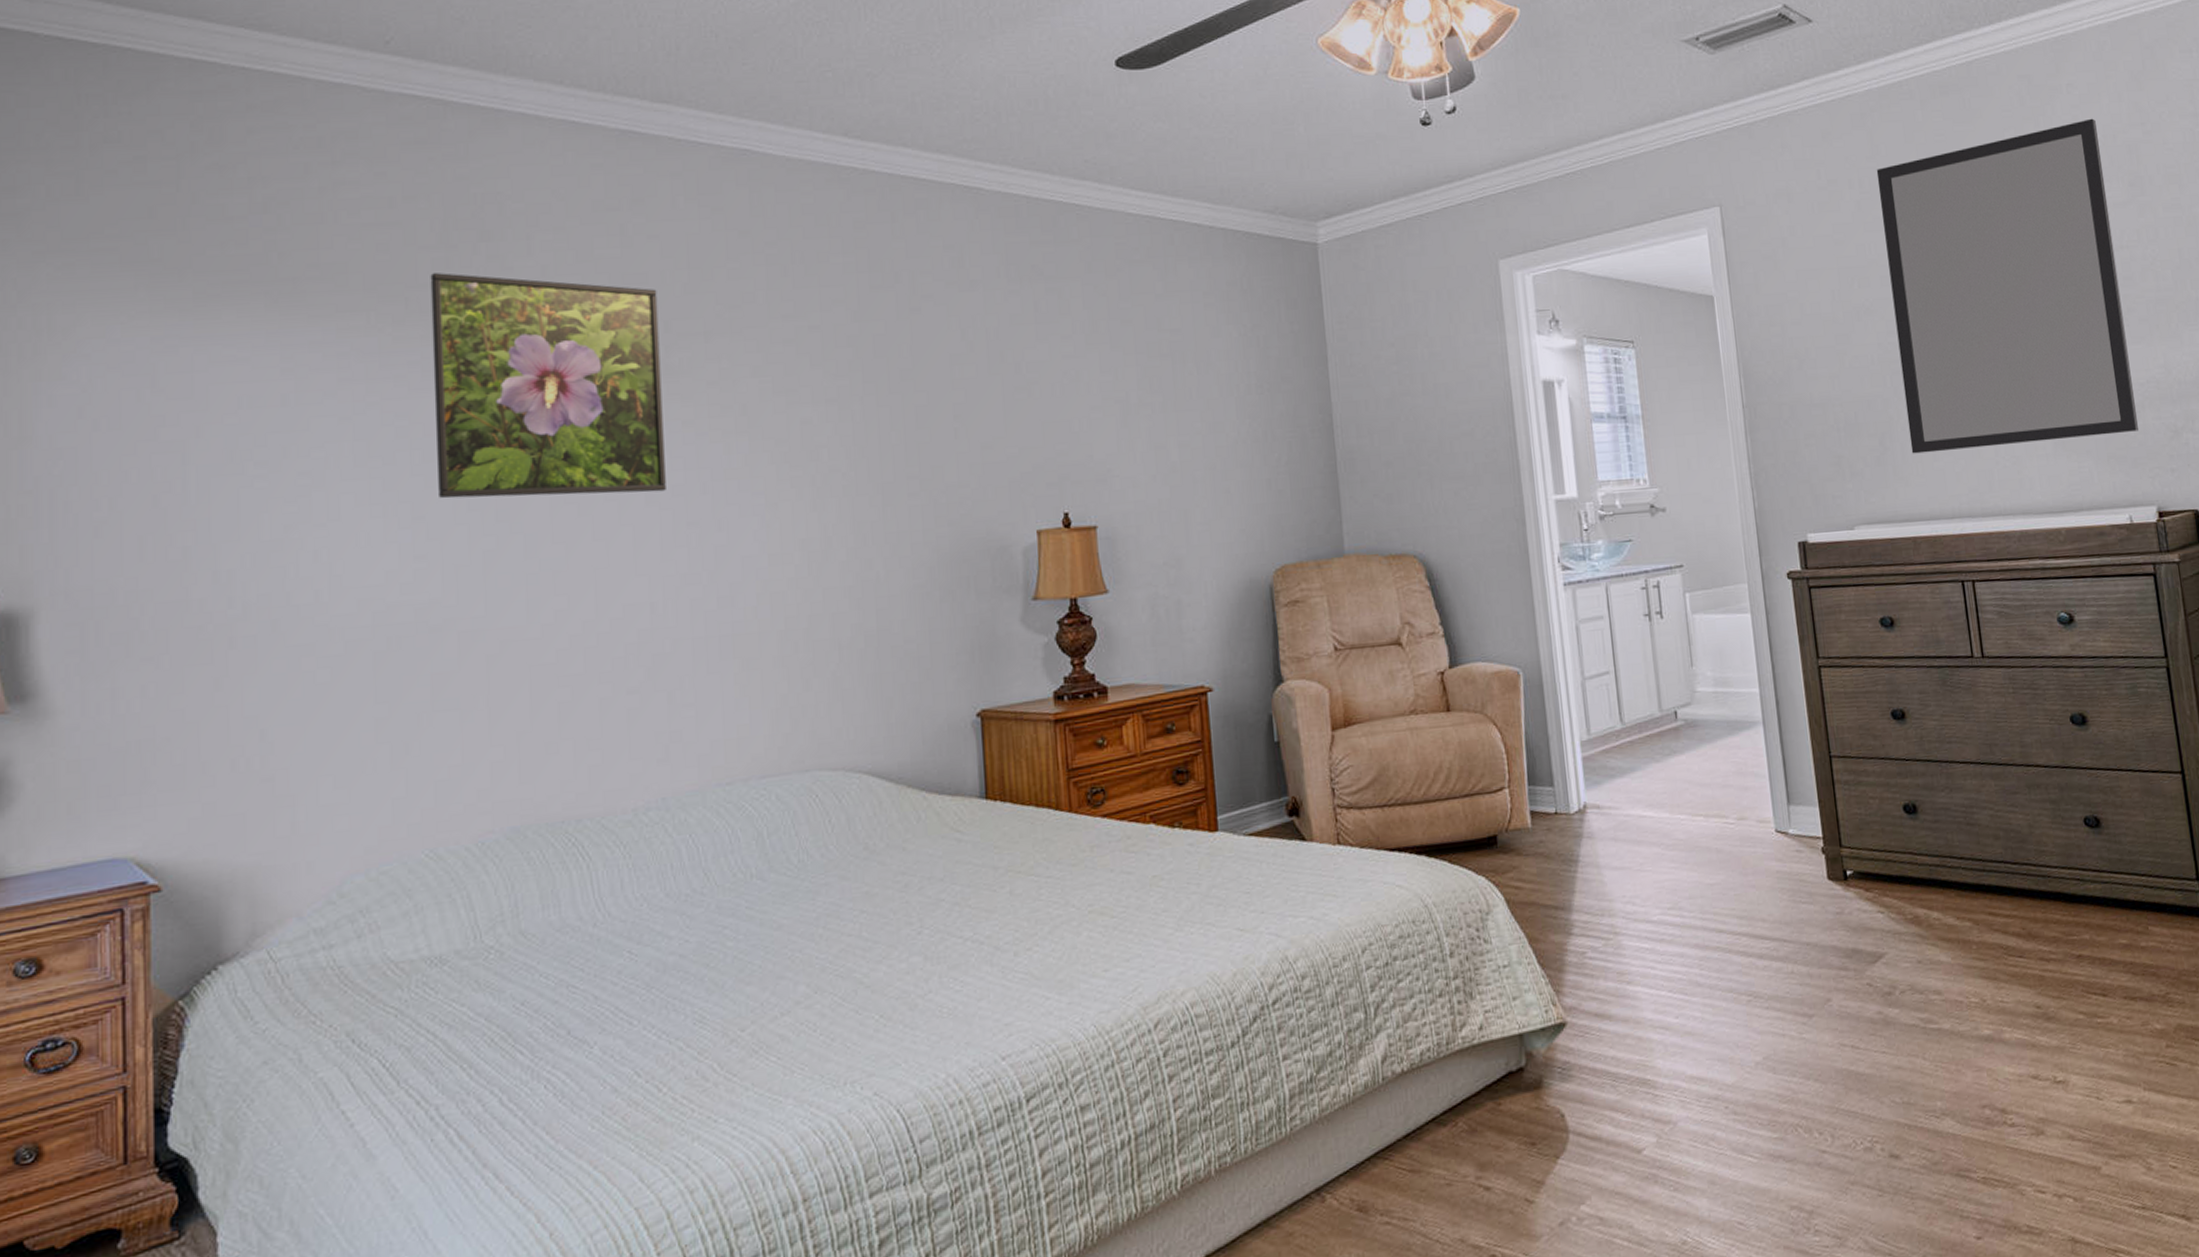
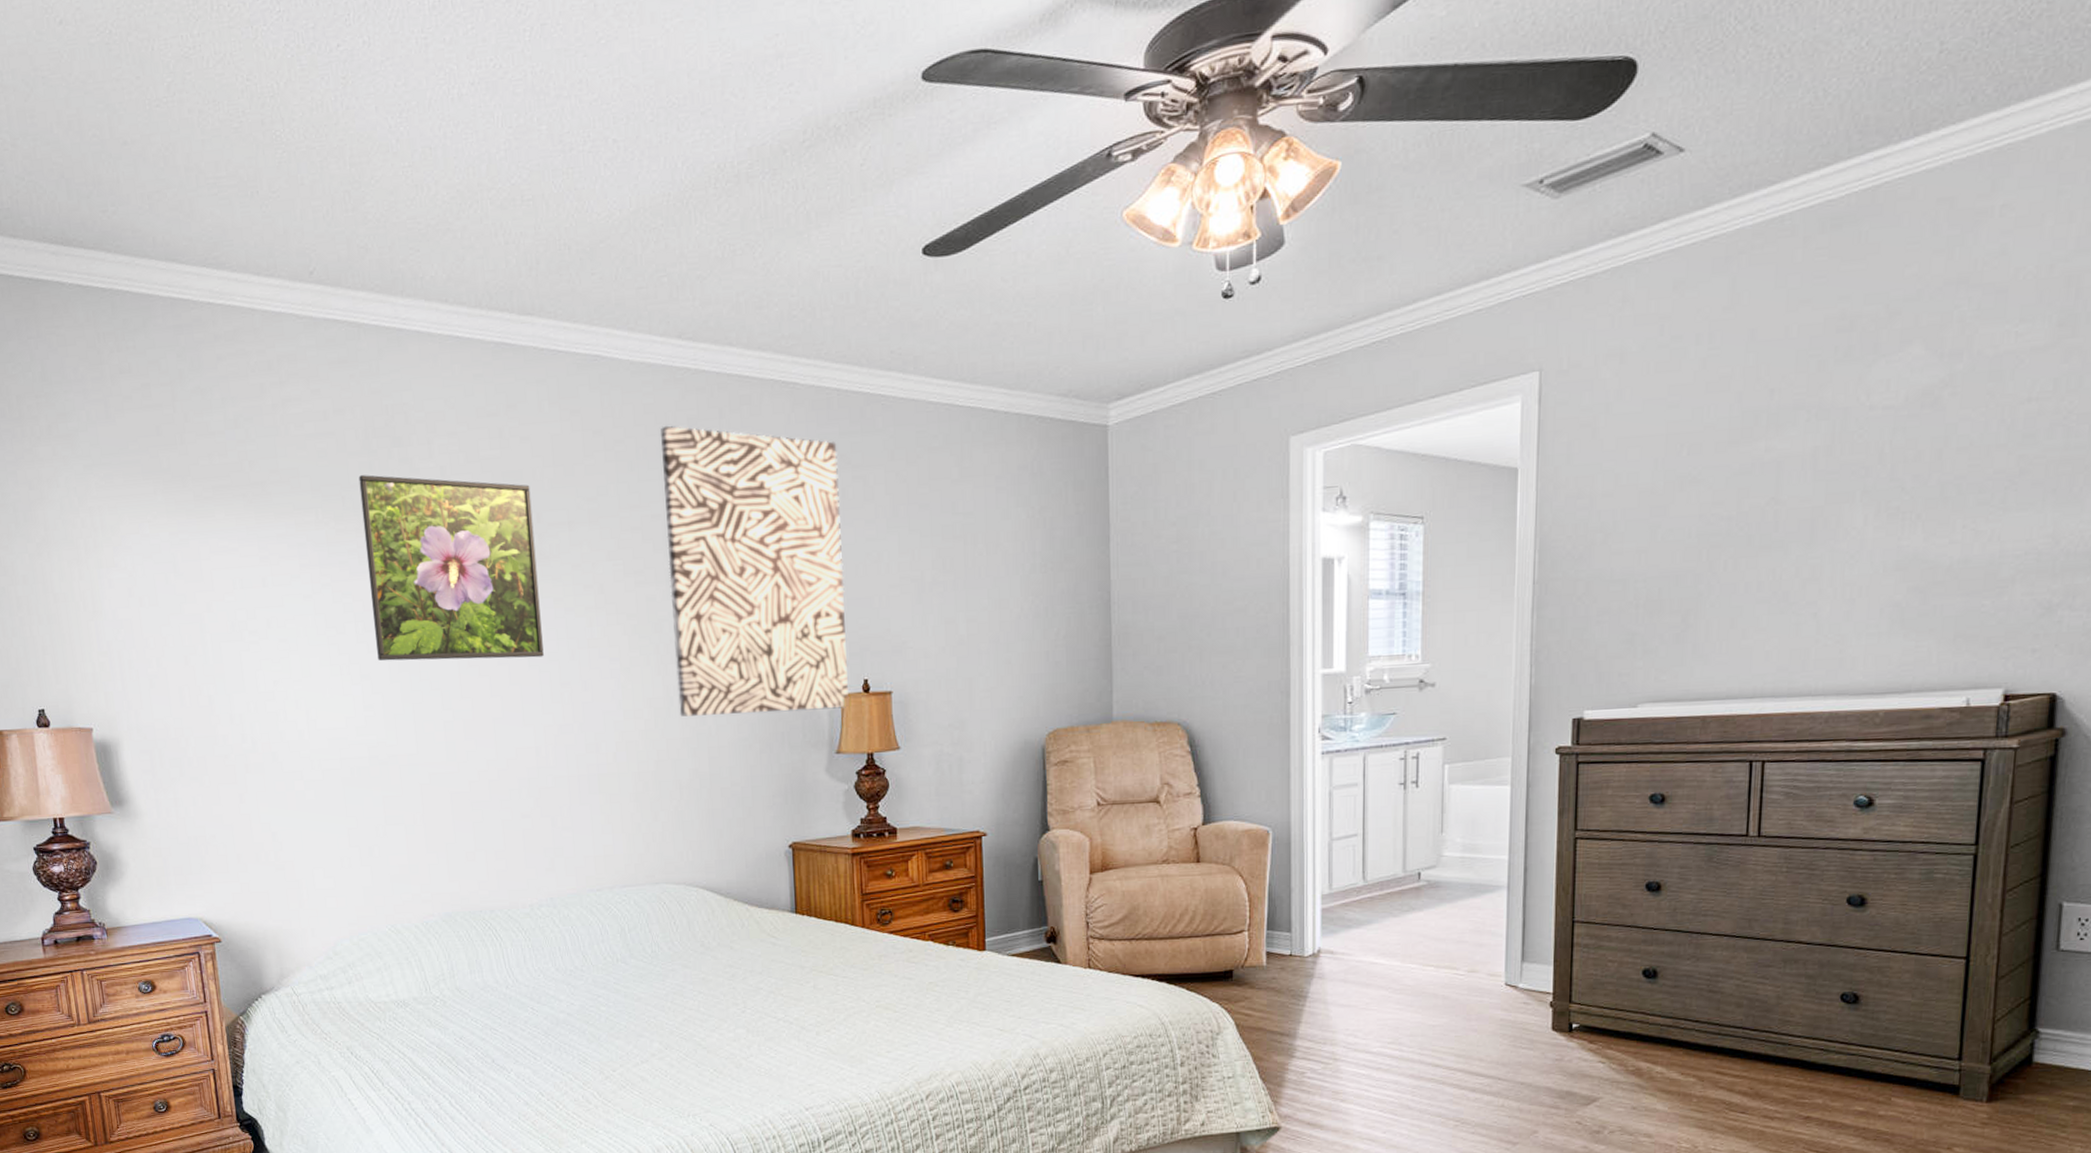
wall art: none [820,228,1046,561] -> present [660,425,848,717]
home mirror: present [1876,118,2139,454] -> none [1717,245,2030,632]

